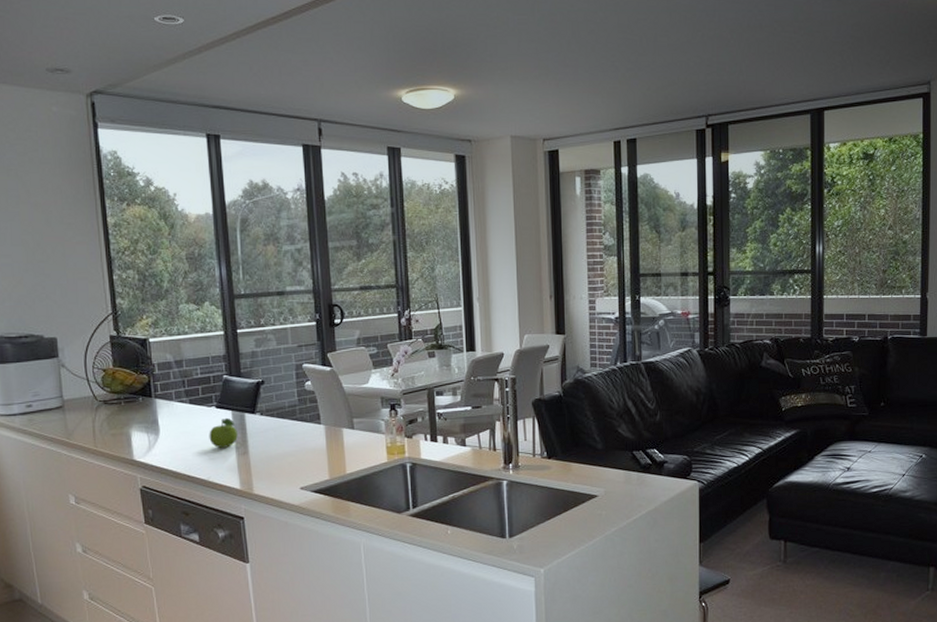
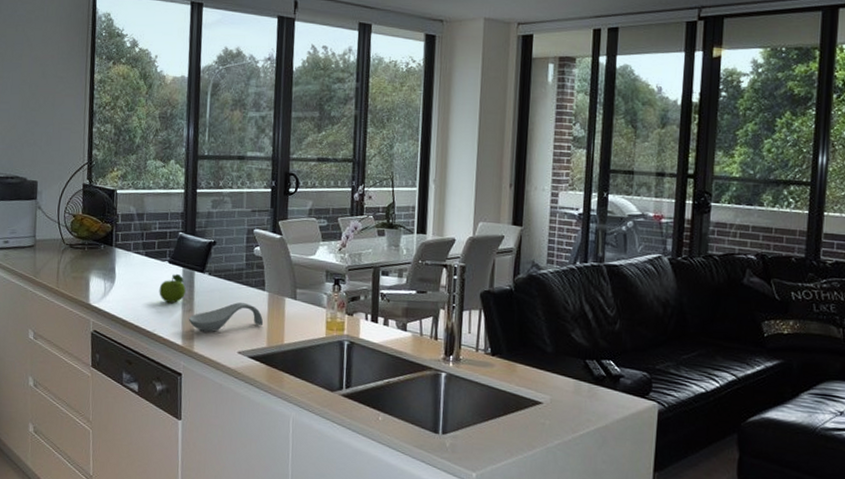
spoon rest: none [244,439,323,473] -> present [188,302,264,332]

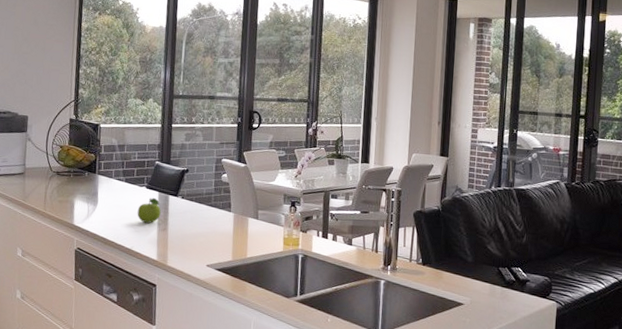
spoon rest: present [188,302,264,332] -> none [163,222,230,248]

